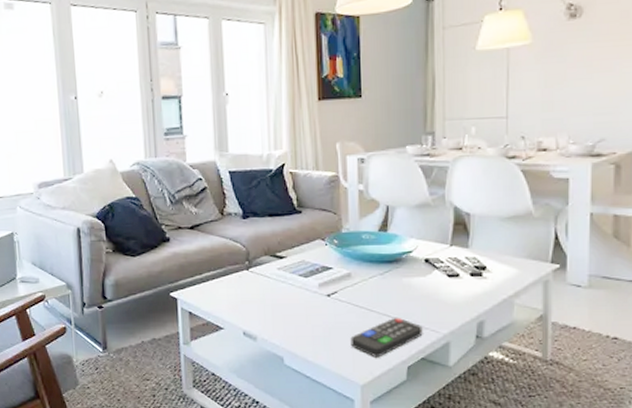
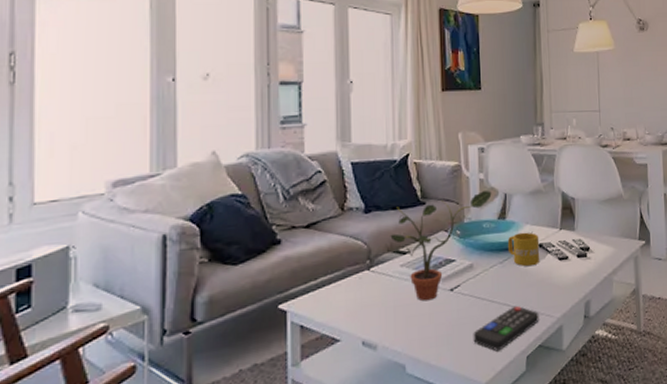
potted plant: none [267,202,372,303] -> present [390,191,492,301]
mug: none [388,246,426,281] -> present [507,232,540,267]

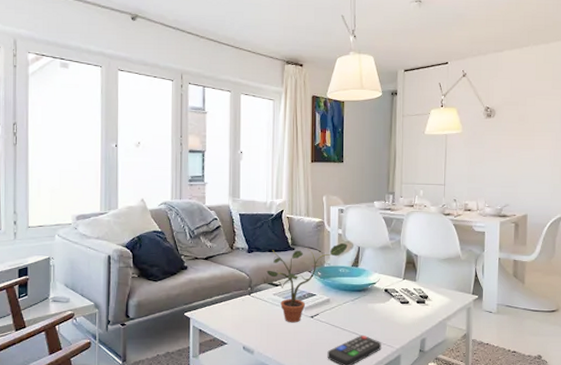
mug: present [507,232,540,267] -> none [358,279,385,306]

